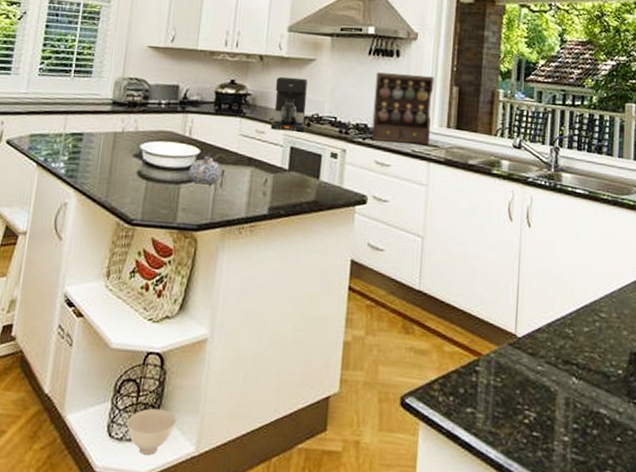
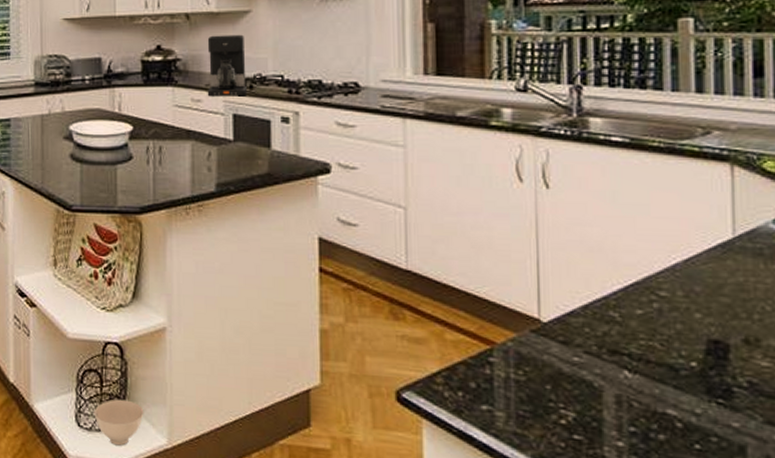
teapot: present [188,156,221,185] -> none [124,132,159,163]
spice rack: present [371,72,435,145] -> none [326,14,403,98]

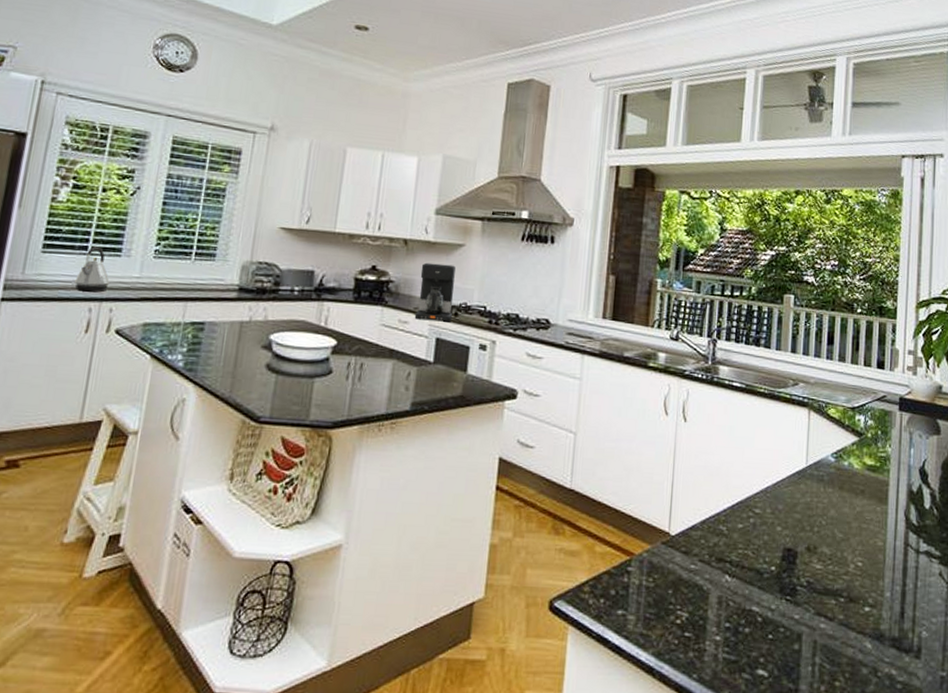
bowl: present [94,399,144,446] -> none [250,621,307,672]

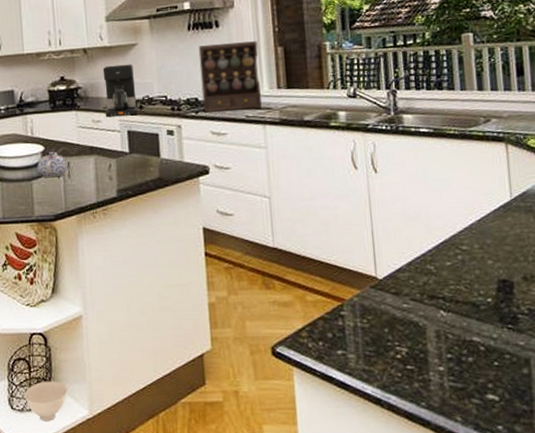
bowl: none [250,621,307,672] -> present [24,381,68,421]
teapot: none [323,347,360,379] -> present [37,151,68,178]
spice rack: none [522,259,591,336] -> present [198,41,262,112]

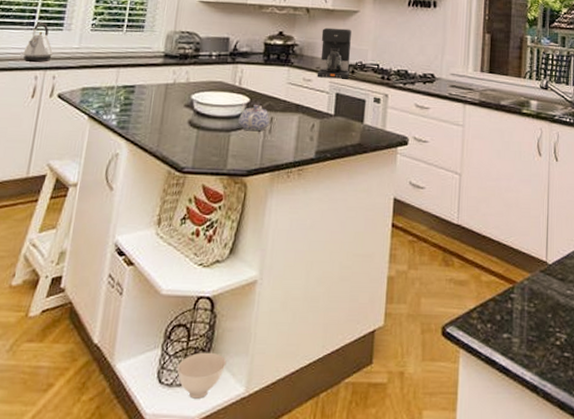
spice rack: present [198,41,262,112] -> none [411,22,469,88]

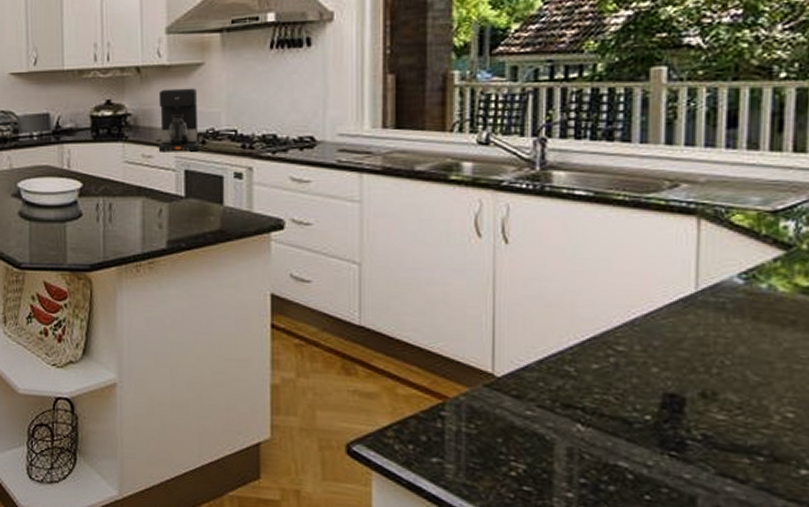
bowl: present [177,352,227,399] -> none [45,452,95,497]
teapot: present [238,104,270,132] -> none [73,189,109,221]

